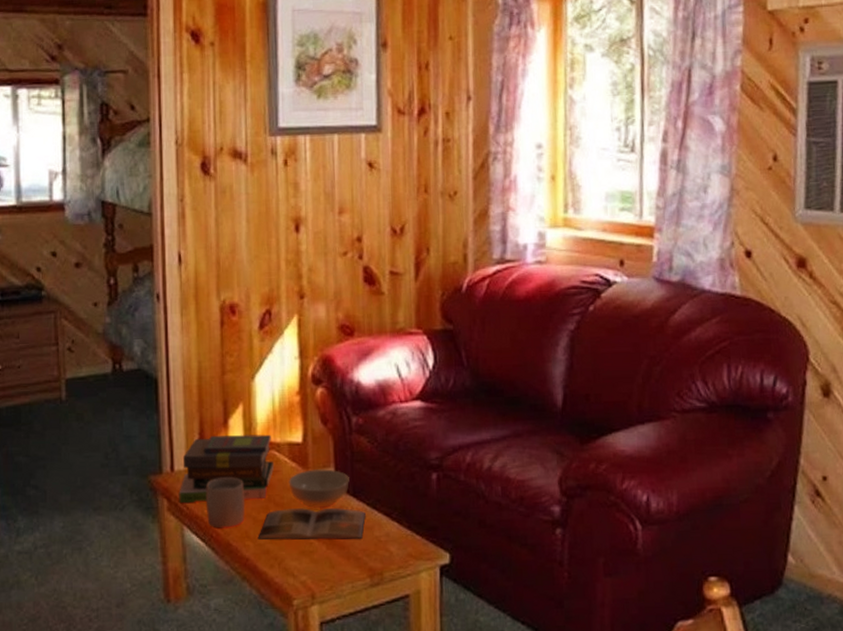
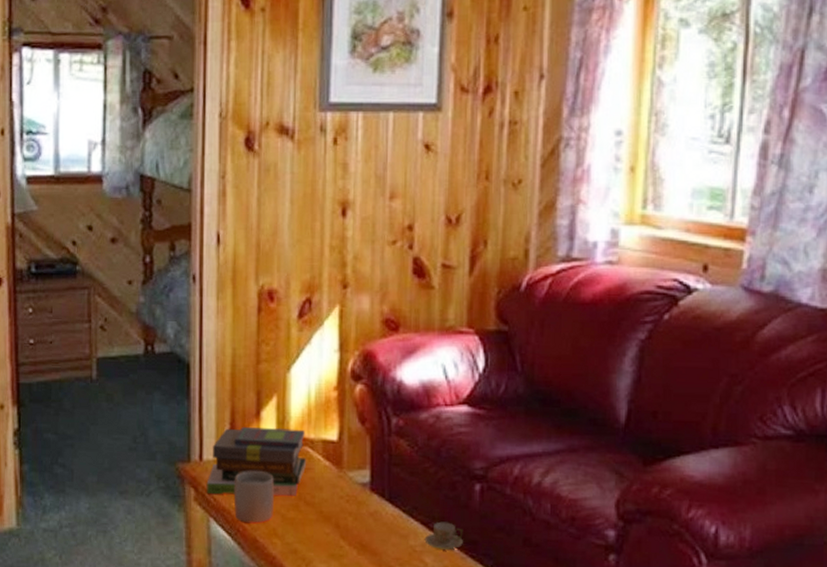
magazine: present [258,508,366,540] -> none [286,509,401,547]
bowl: present [288,469,350,508] -> none [321,470,386,511]
teacup: none [388,511,424,537] -> present [424,521,463,550]

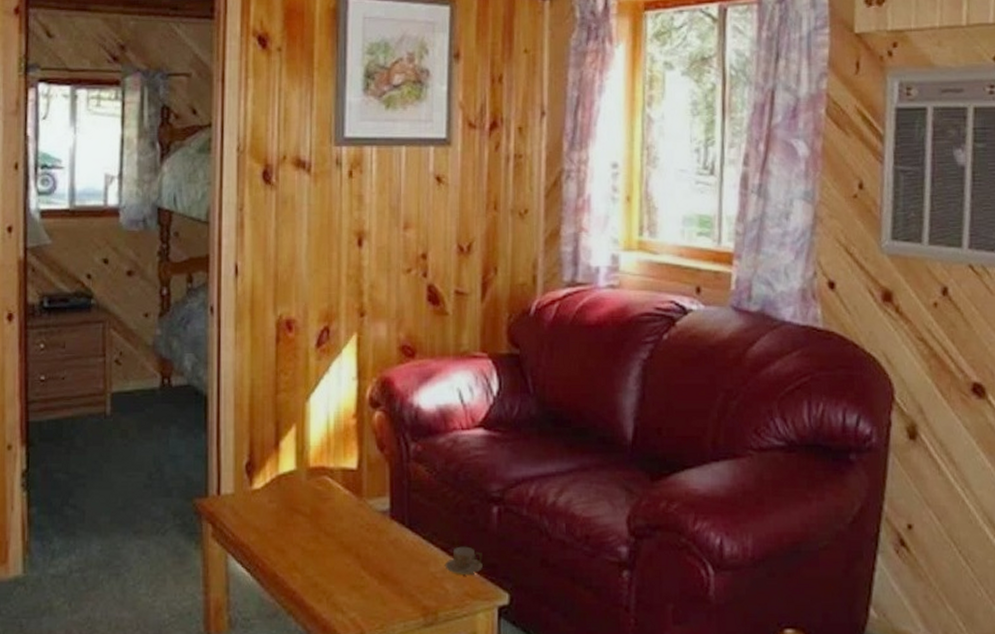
books: present [206,426,307,497] -> none [224,457,327,530]
mug: present [233,471,275,524] -> none [252,503,295,558]

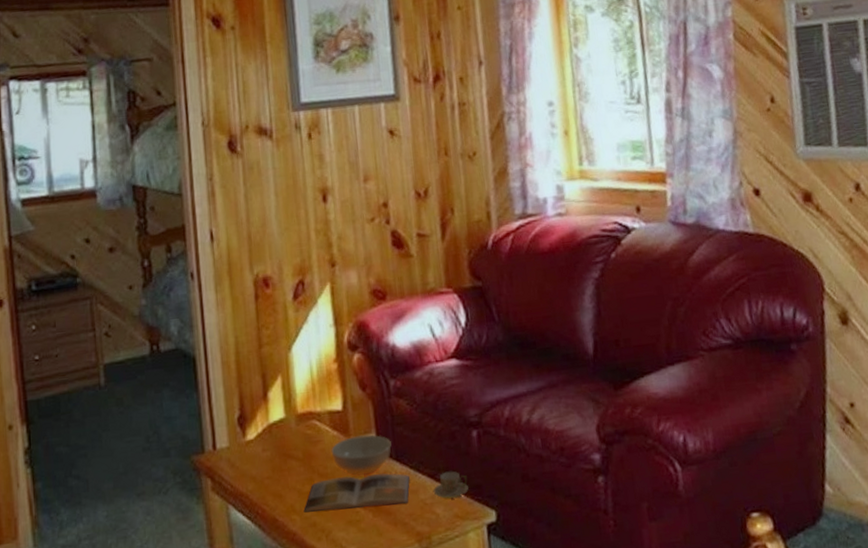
magazine: none [306,539,421,574] -> present [304,473,410,513]
bowl: none [341,498,405,539] -> present [331,435,392,475]

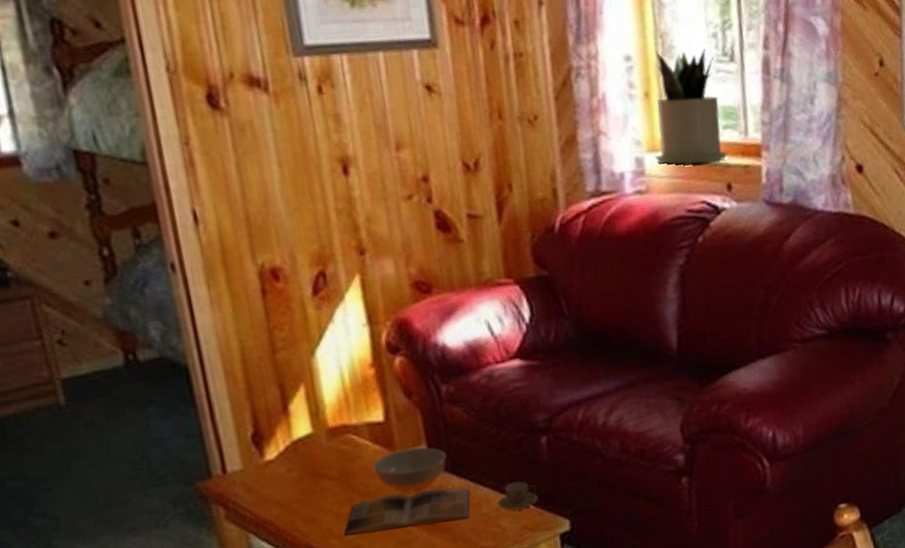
planter: none [573,94,637,191] -> present [655,49,728,165]

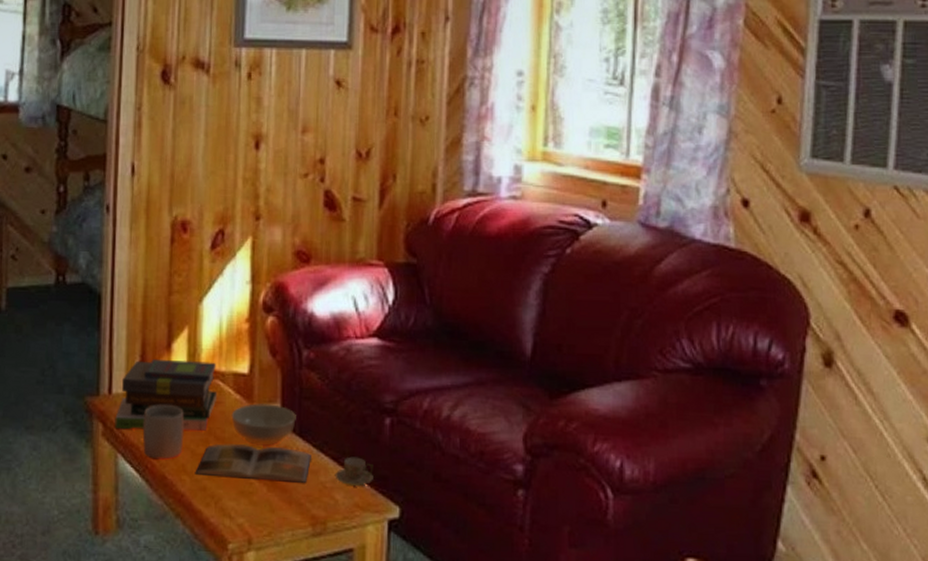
books: none [235,416,354,509] -> present [115,358,218,431]
mug: none [271,470,325,531] -> present [142,405,185,460]
planter: present [655,49,728,165] -> none [534,70,607,179]

